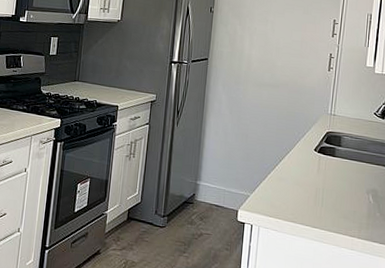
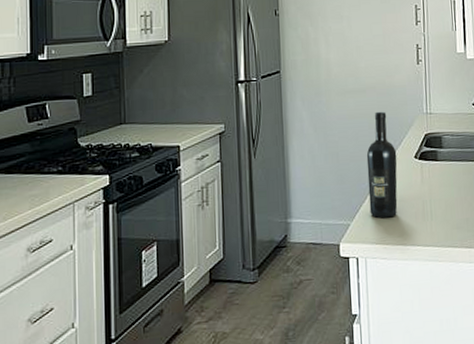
wine bottle: none [268,105,299,197] -> present [366,111,398,219]

